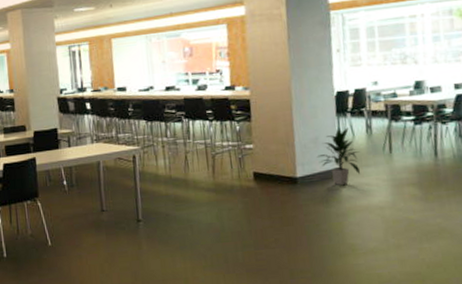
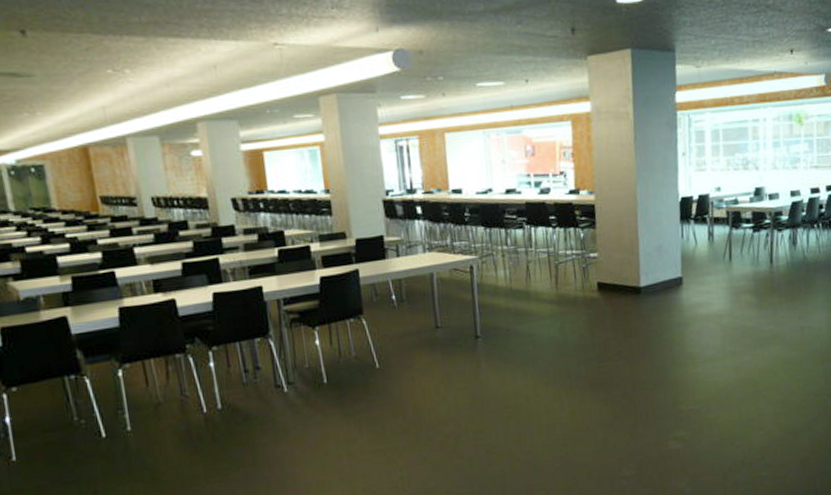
indoor plant: present [317,127,361,186] -> none [660,235,702,295]

